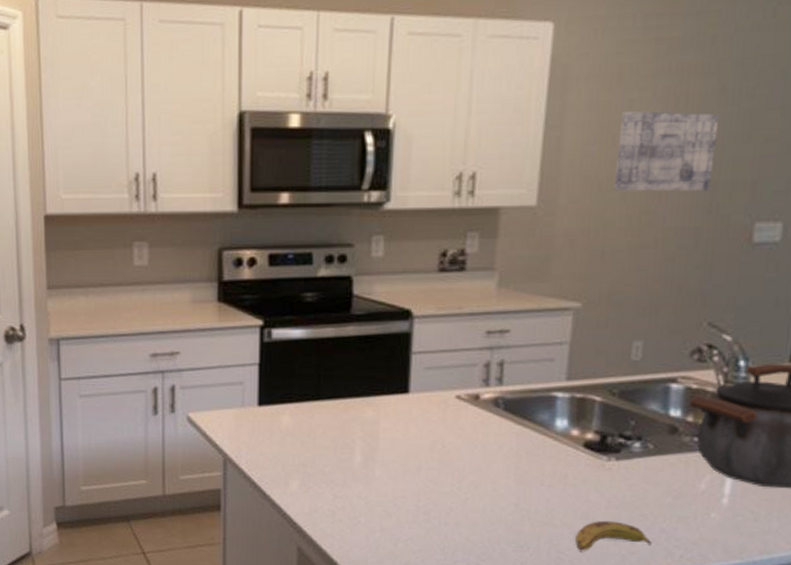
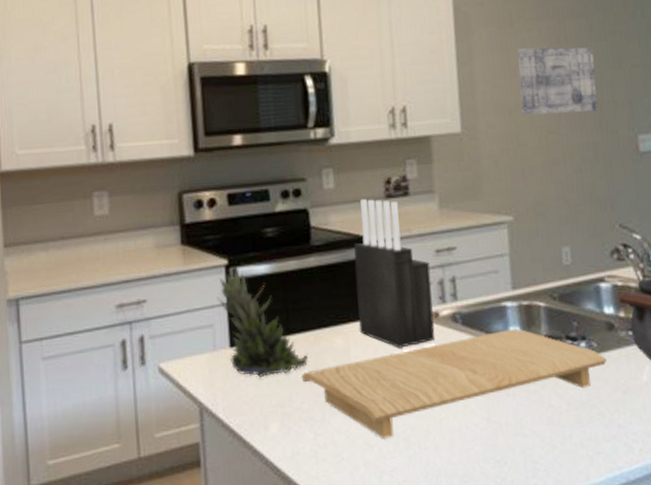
succulent plant: none [248,331,335,438] -> present [216,270,308,378]
cutting board: none [326,420,662,509] -> present [301,329,607,438]
knife block: none [391,270,478,426] -> present [354,198,436,348]
banana: present [575,520,652,552] -> none [546,422,614,459]

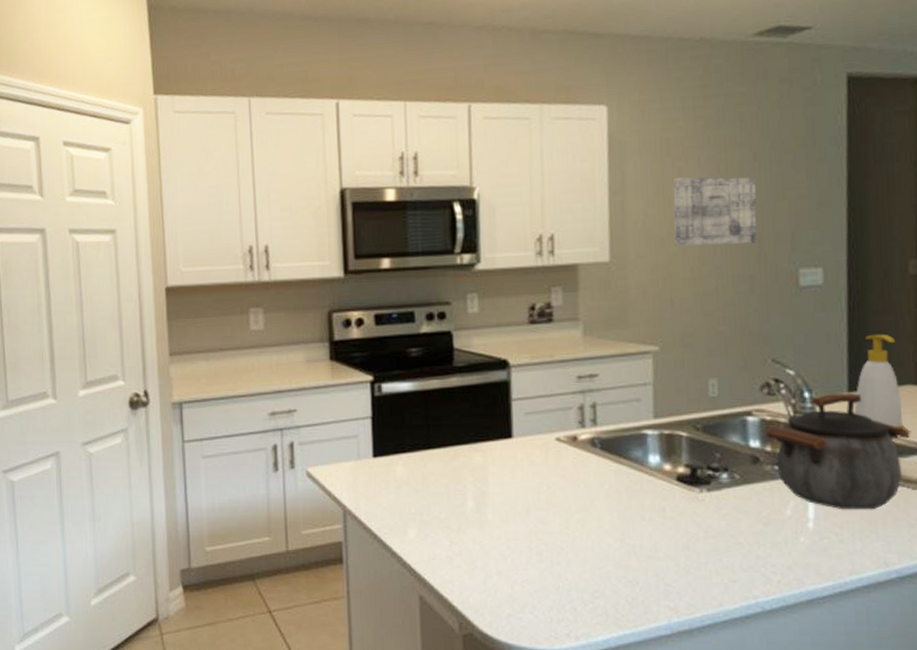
succulent plant: present [216,270,308,378] -> none [361,386,446,487]
cutting board: present [301,329,607,438] -> none [440,456,749,551]
knife block: present [354,198,436,348] -> none [495,323,573,468]

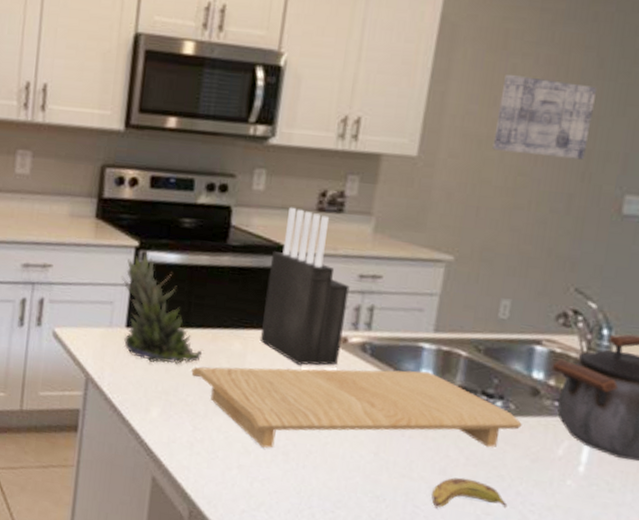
succulent plant: none [361,386,446,487] -> present [121,253,202,365]
cutting board: none [440,456,749,551] -> present [191,367,522,448]
knife block: none [495,323,573,468] -> present [259,207,350,365]
banana: none [680,550,751,584] -> present [431,477,508,509]

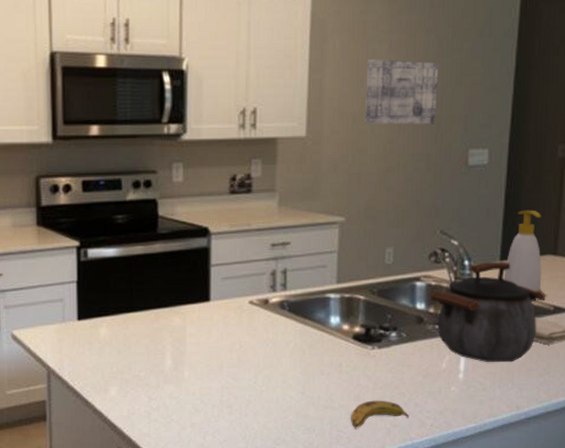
succulent plant: present [121,253,202,365] -> none [67,251,147,348]
cutting board: present [191,367,522,448] -> none [140,318,413,405]
knife block: present [259,207,350,365] -> none [195,193,265,329]

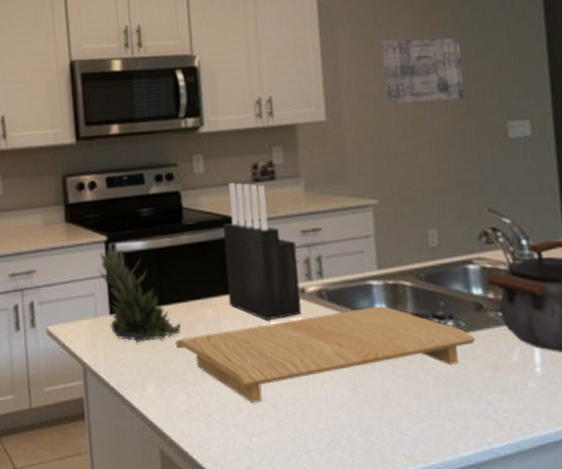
succulent plant: none [67,251,147,348] -> present [97,245,181,343]
cutting board: none [140,318,413,405] -> present [175,306,476,403]
knife block: none [195,193,265,329] -> present [223,182,302,321]
banana: present [351,400,410,429] -> none [412,398,483,431]

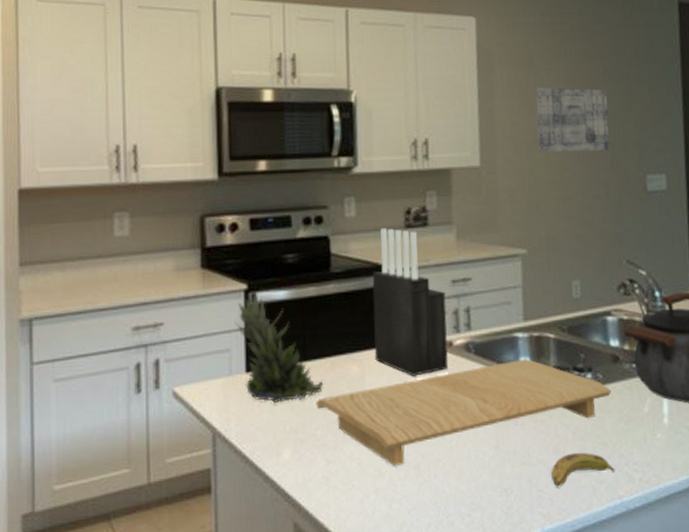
banana: none [412,398,483,431] -> present [551,452,615,488]

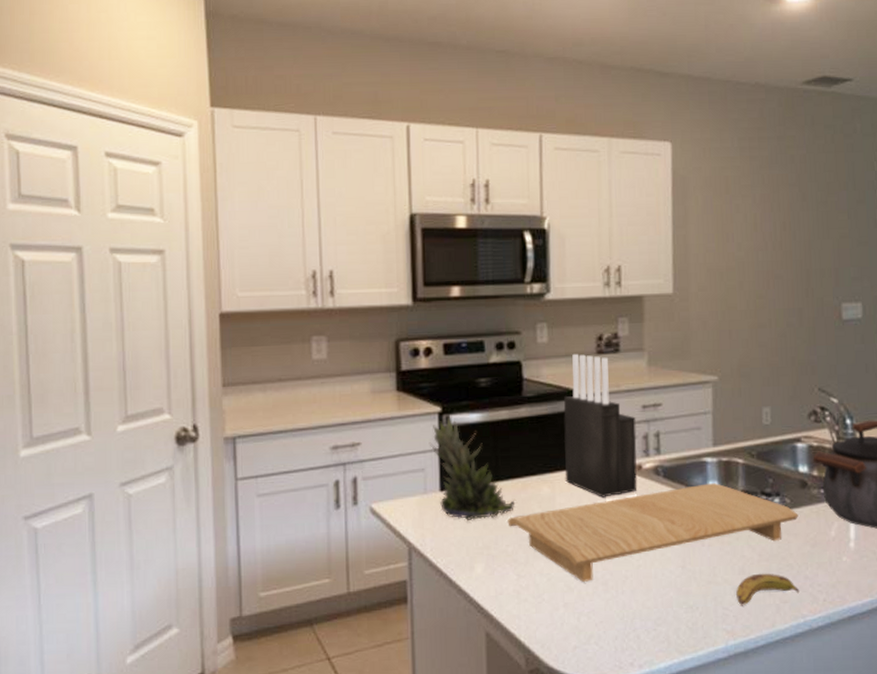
wall art: present [536,87,610,152] -> none [731,214,805,280]

